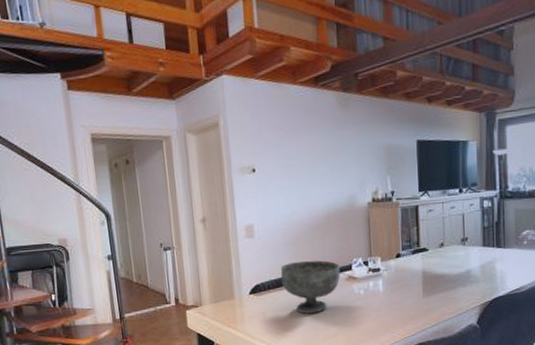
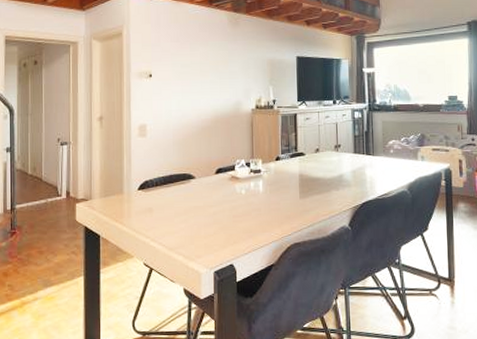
decorative bowl: present [280,260,341,314] -> none [168,160,224,211]

